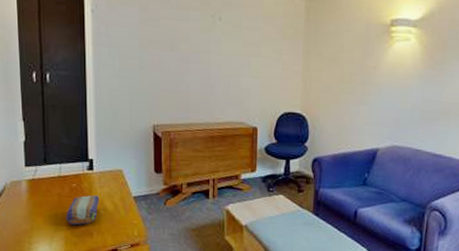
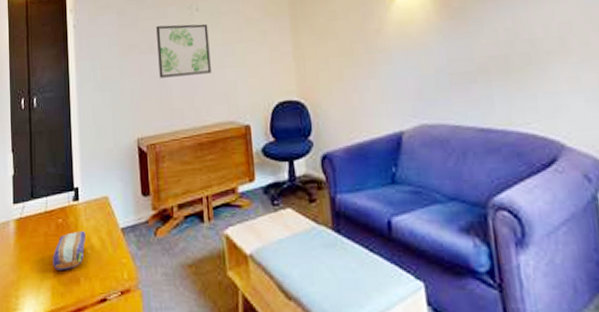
wall art: none [177,27,229,79] -> present [155,23,211,78]

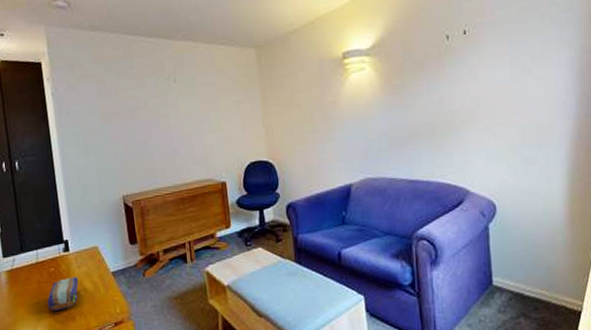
wall art: present [155,23,211,78] -> none [135,94,190,143]

